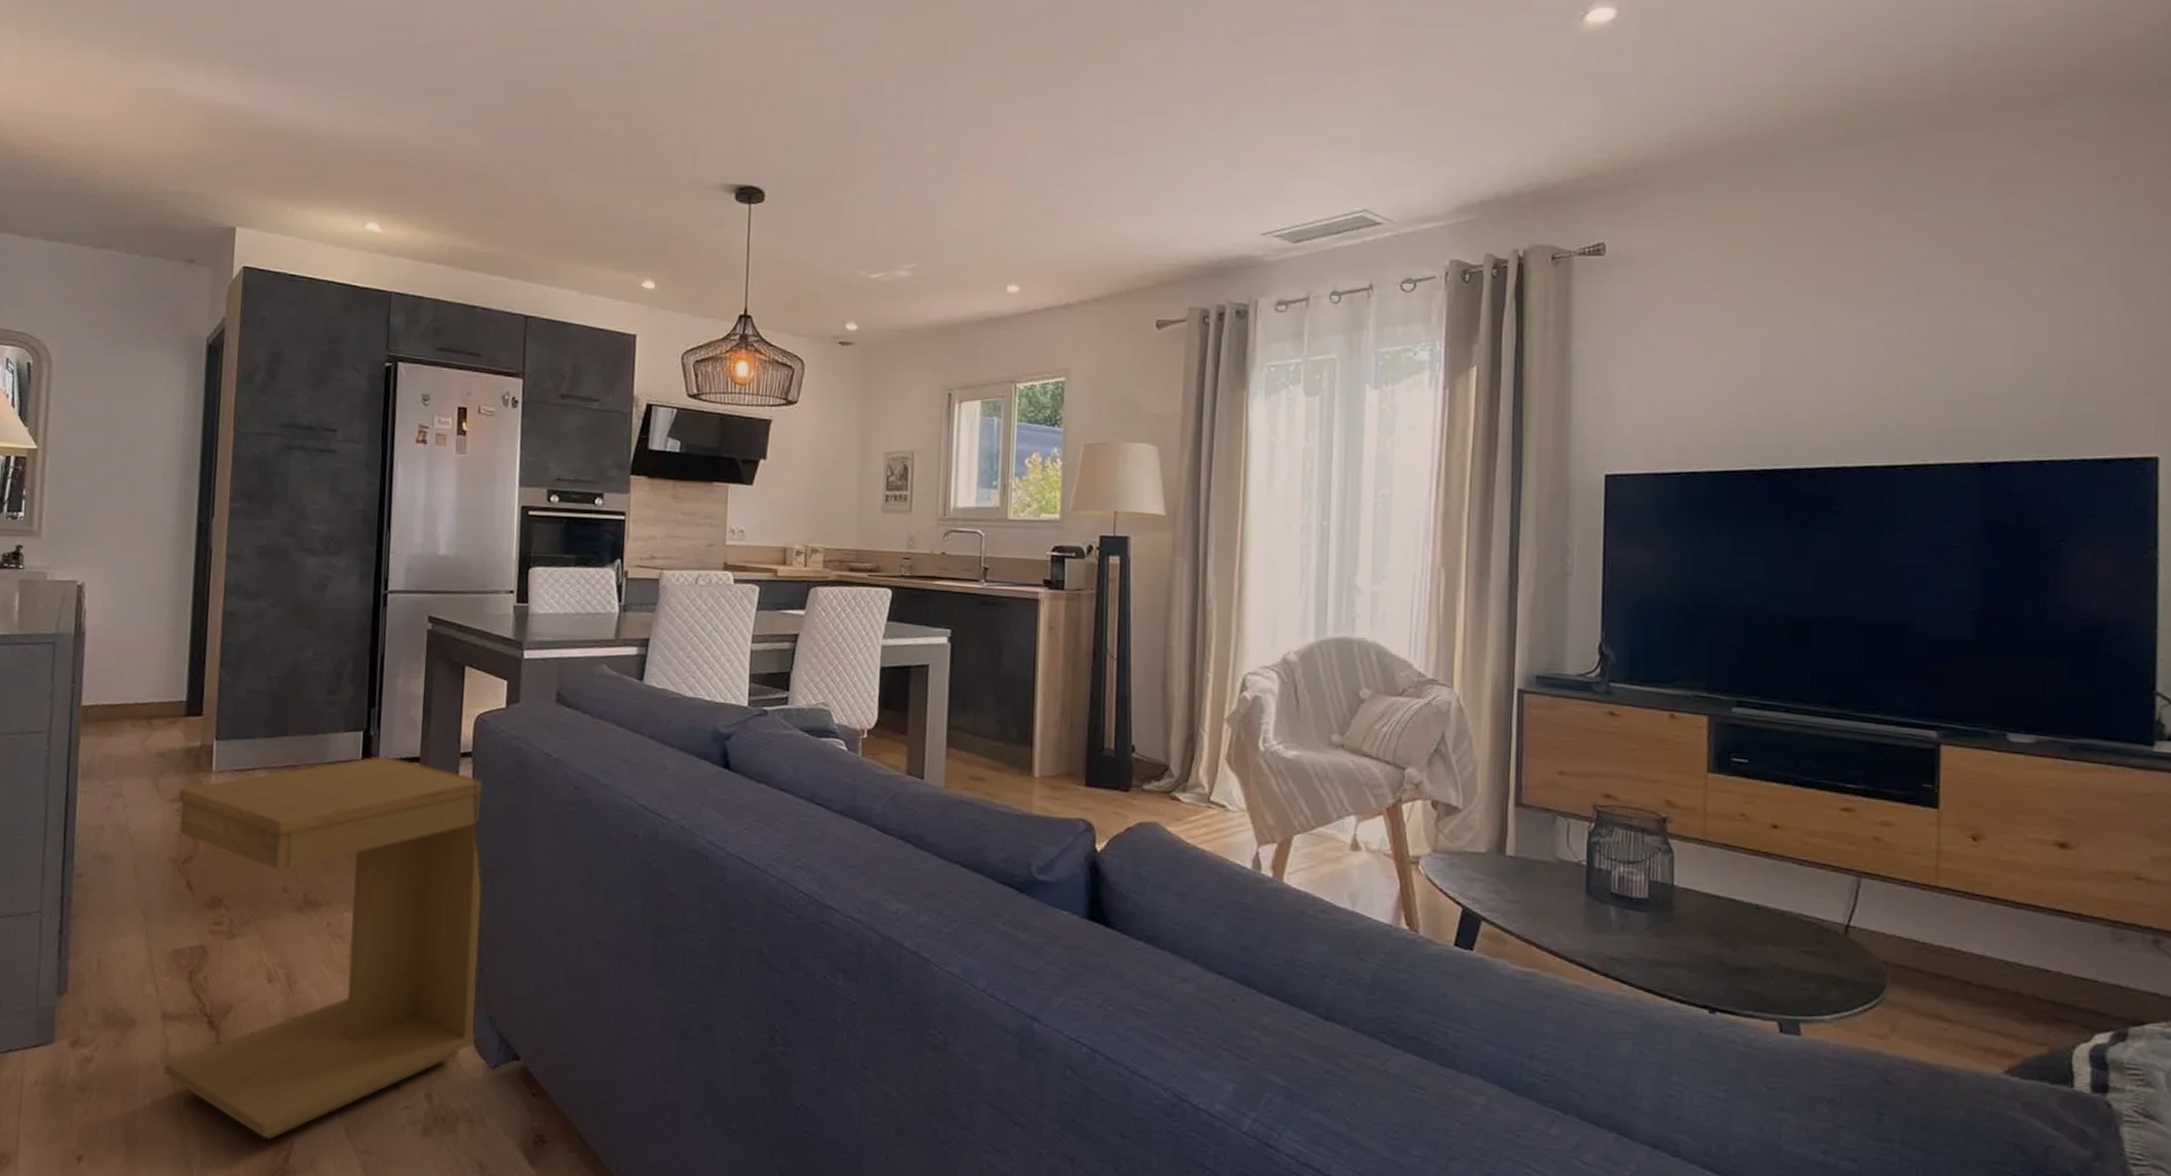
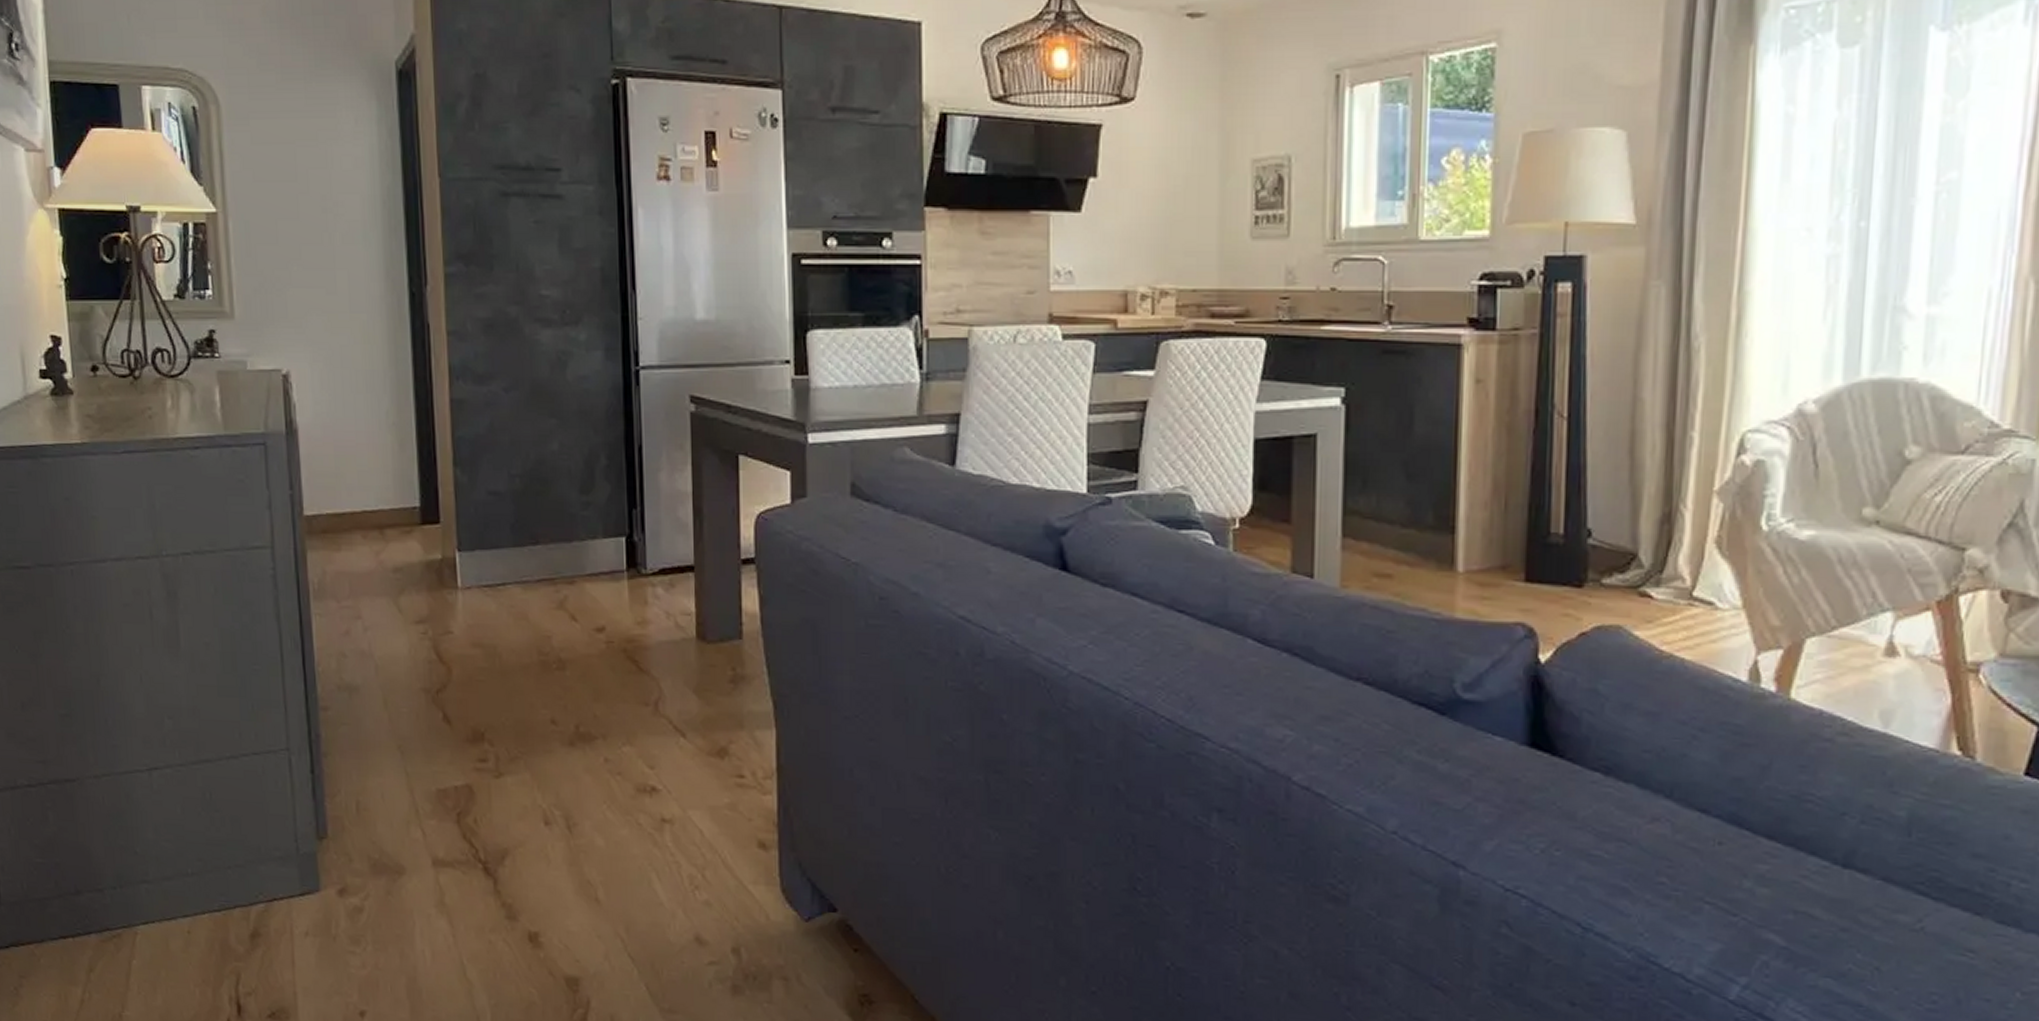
side table: present [163,756,483,1139] -> none [423,565,784,996]

